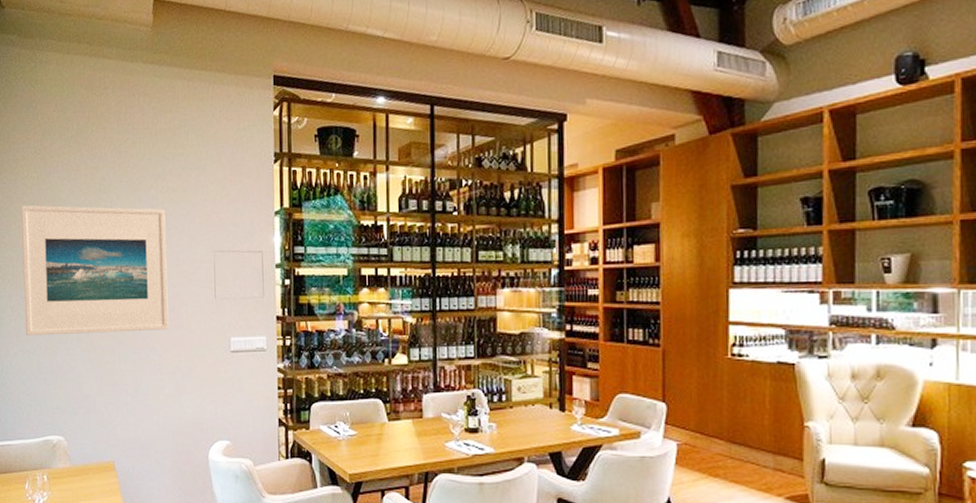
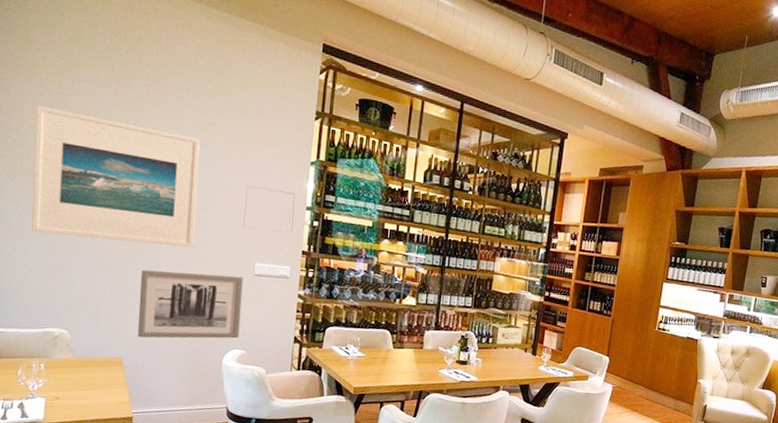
wall art: none [123,355,222,438] -> present [137,269,244,339]

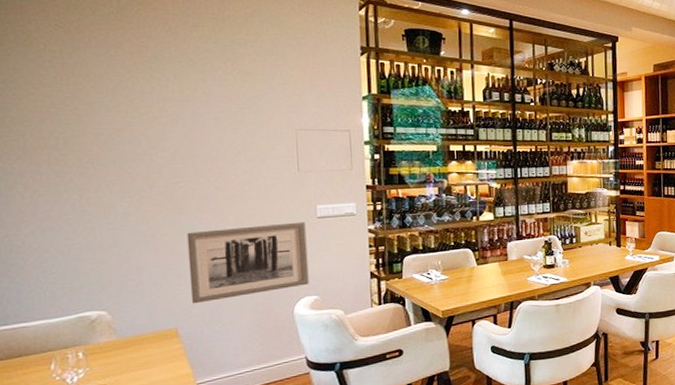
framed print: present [31,105,201,247] -> none [36,79,244,213]

